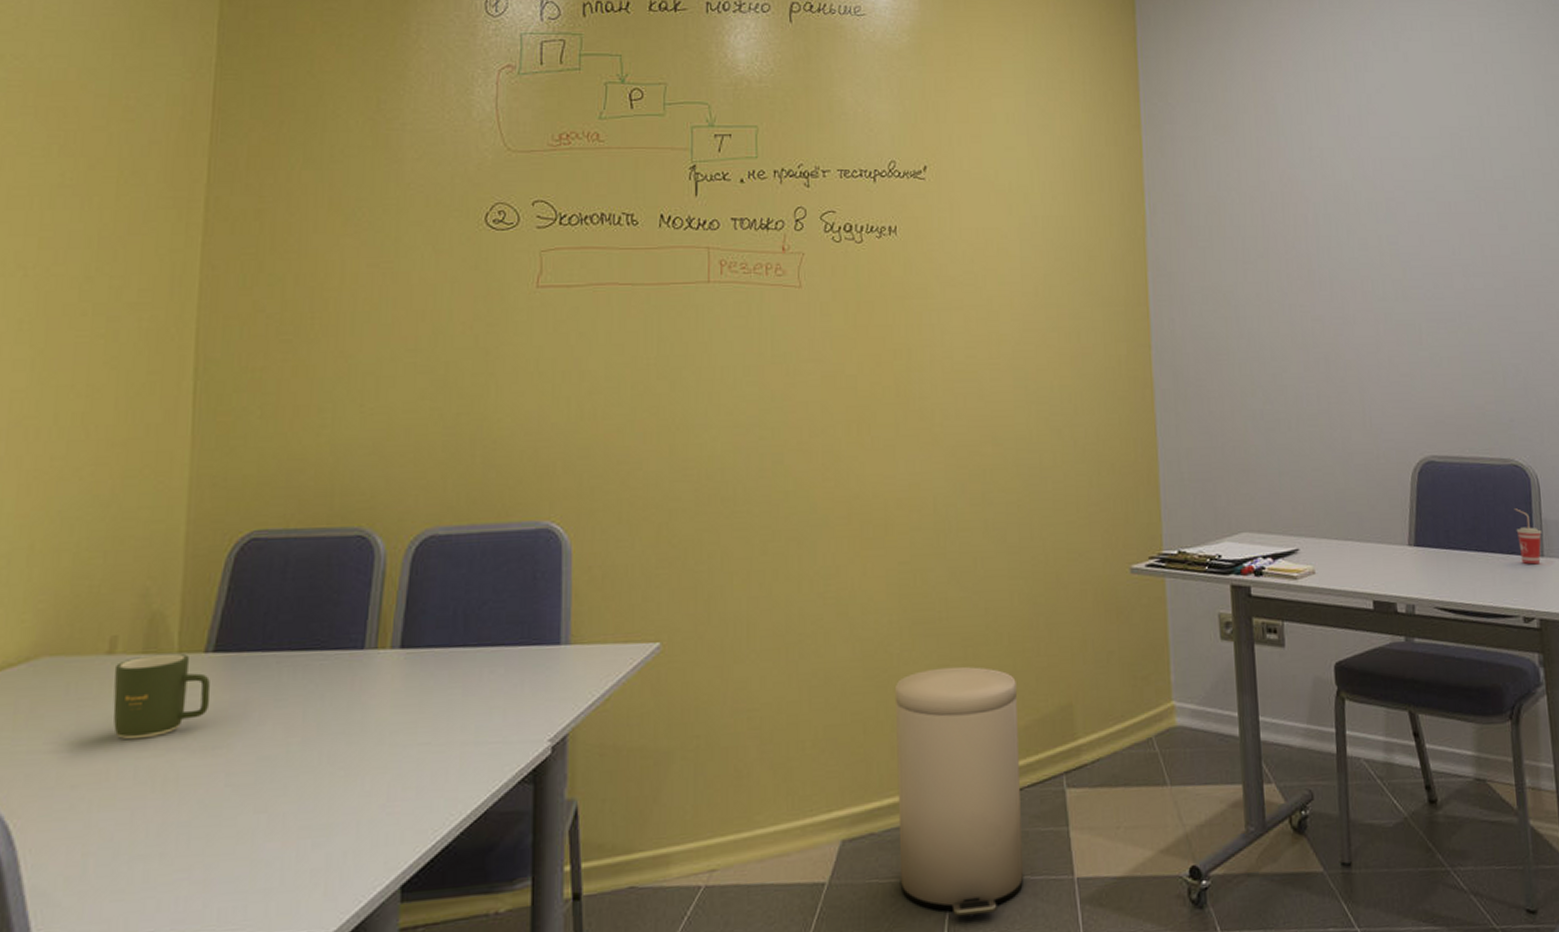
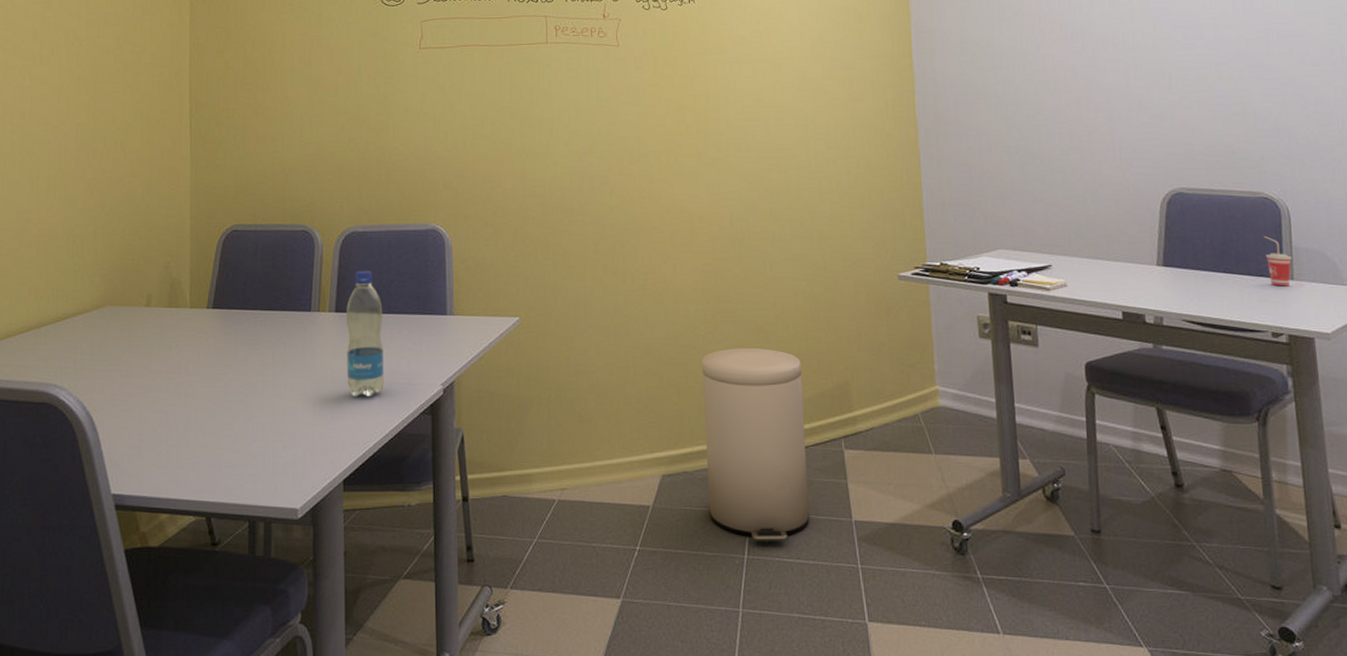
mug: present [113,653,211,740] -> none [151,308,212,366]
bottle: none [413,587,470,766] -> present [347,270,384,398]

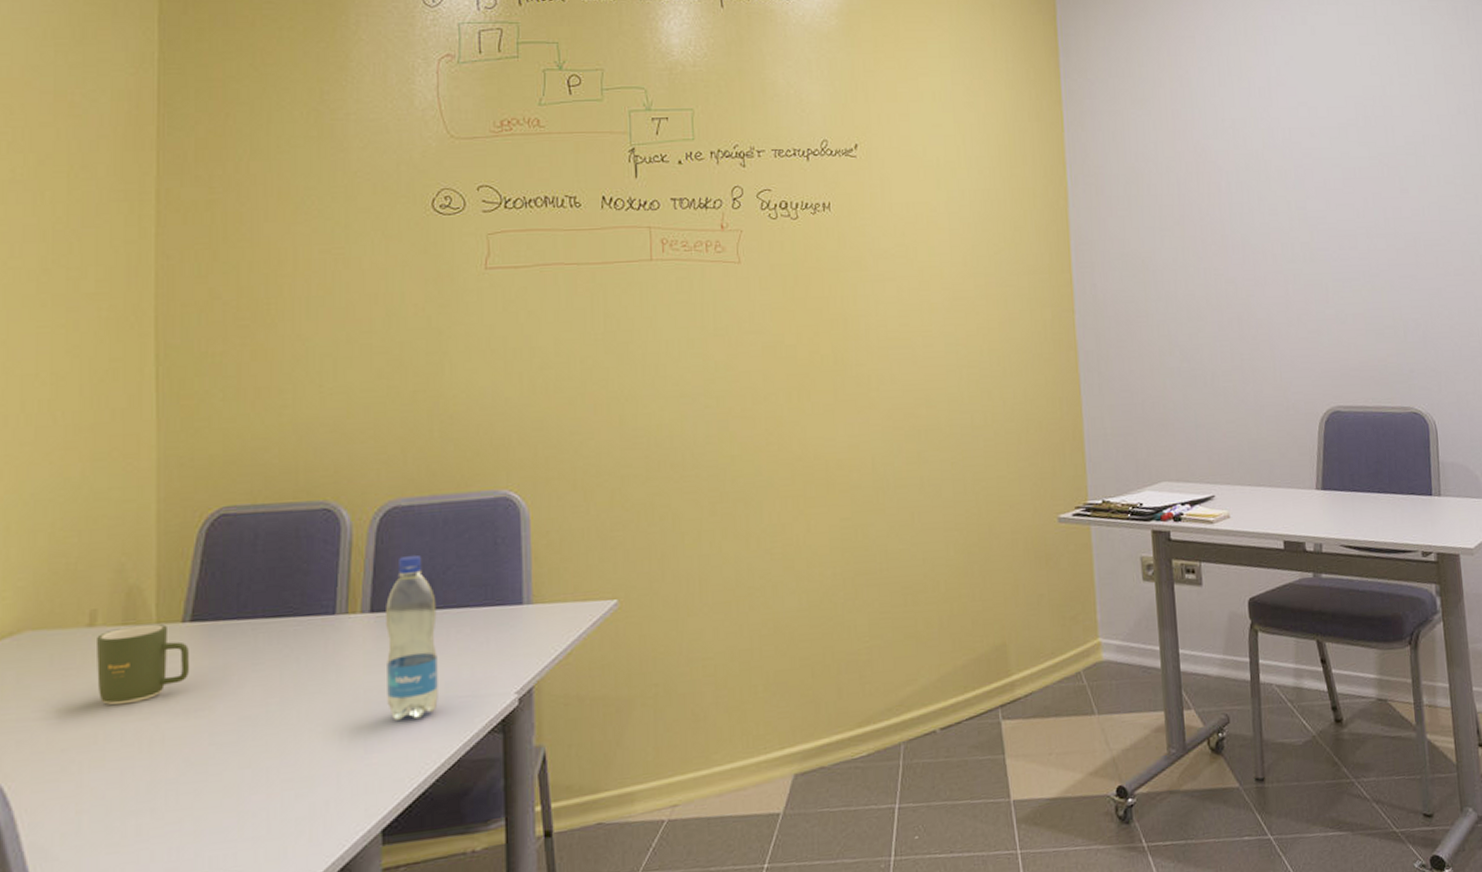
mug: none [151,308,212,366] -> present [95,623,190,706]
pedal bin: present [701,347,810,541] -> none [839,612,965,839]
beverage cup: present [1263,236,1292,287] -> none [1413,452,1439,504]

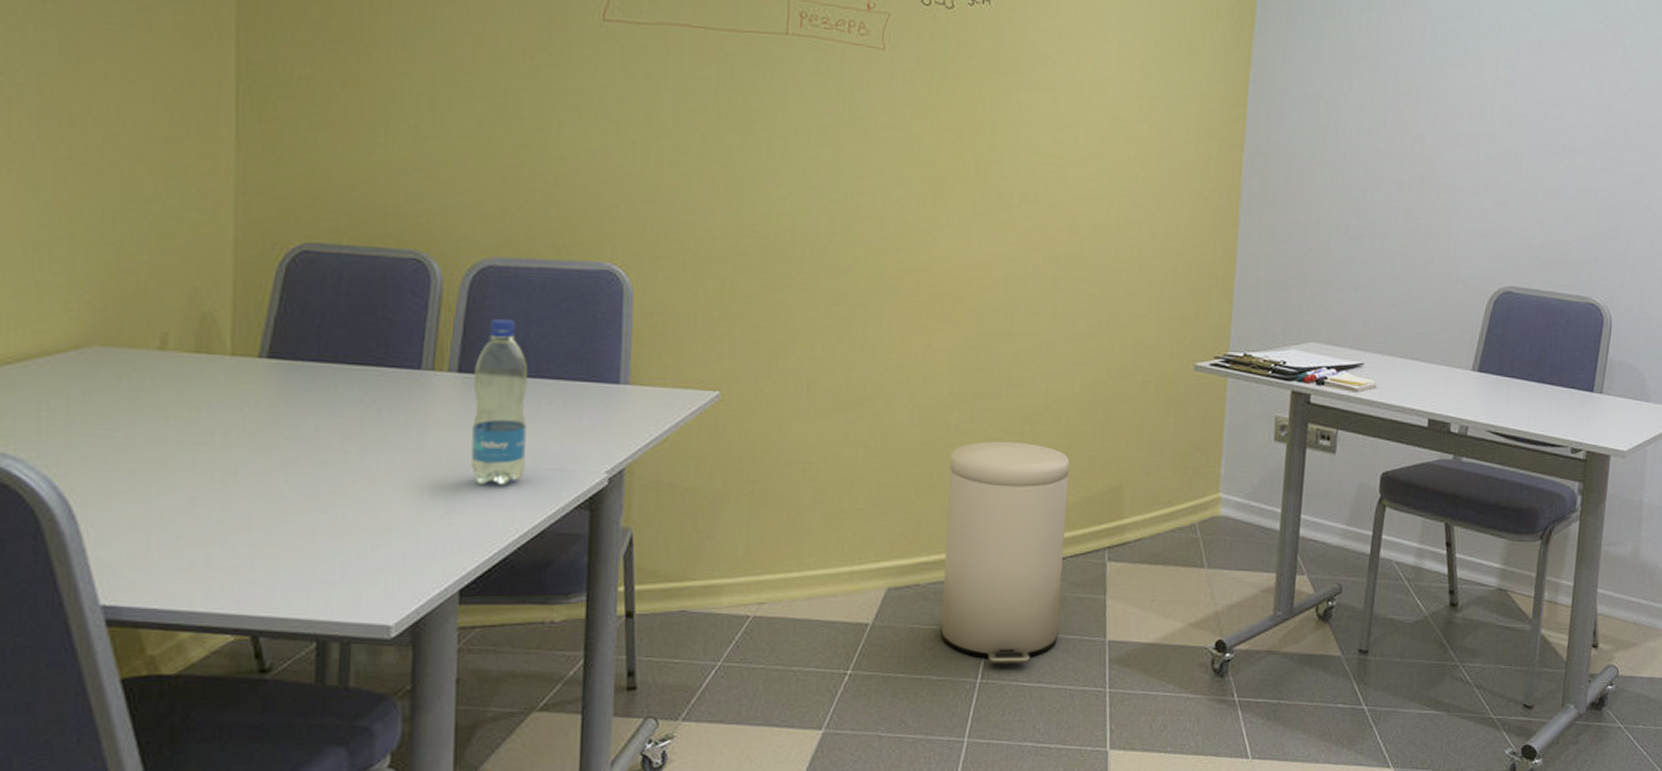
mug: present [95,623,190,706] -> none [166,354,266,434]
pedal bin: none [839,612,965,839] -> present [940,441,1070,663]

